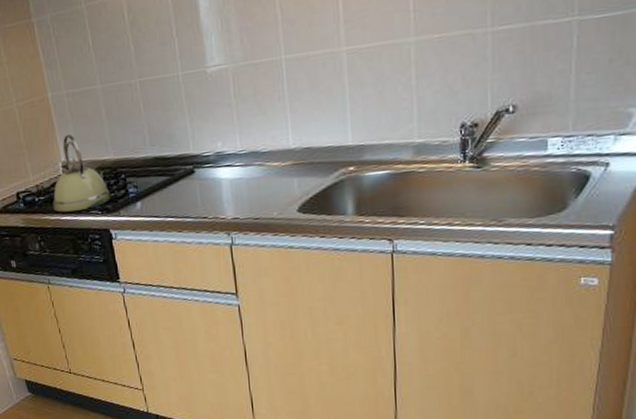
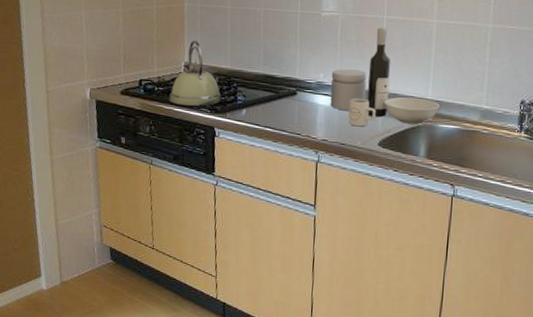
jar: none [230,128,274,181] -> present [330,69,367,111]
mug: none [257,161,290,196] -> present [348,98,376,127]
bottle: none [272,70,303,180] -> present [367,27,391,117]
bowl: none [297,146,364,180] -> present [384,97,440,124]

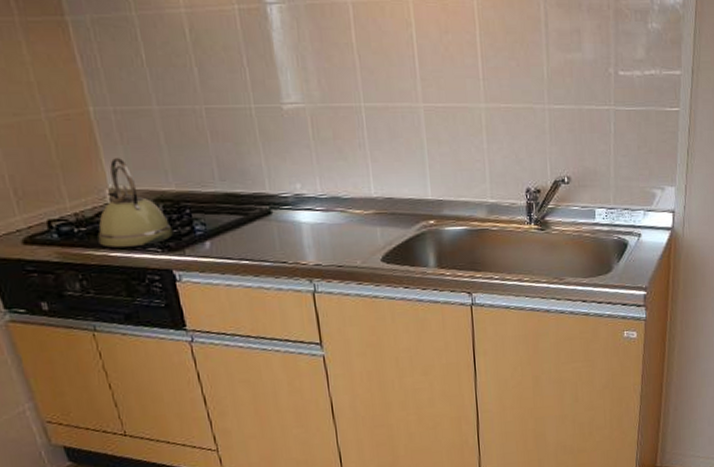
jar: present [330,69,367,111] -> none [310,174,356,227]
mug: present [348,98,376,127] -> none [339,208,373,243]
bottle: present [367,27,391,117] -> none [353,118,385,229]
bowl: present [384,97,440,124] -> none [379,199,443,232]

